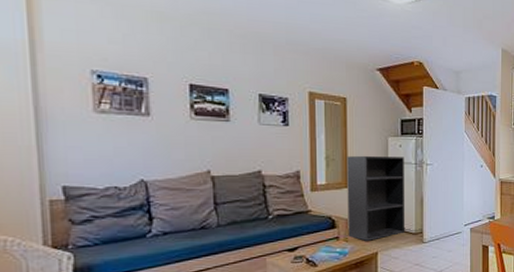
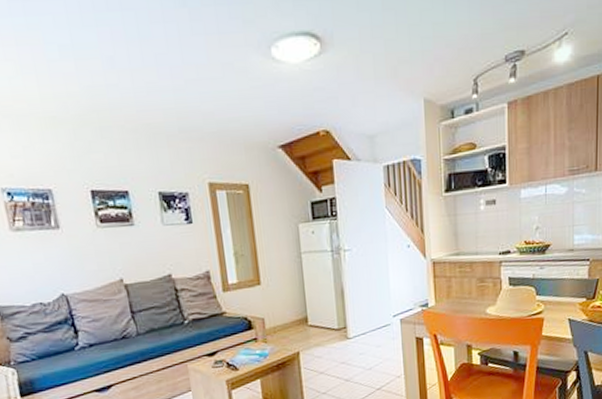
bookshelf: present [347,155,406,241] -> none [256,244,327,341]

